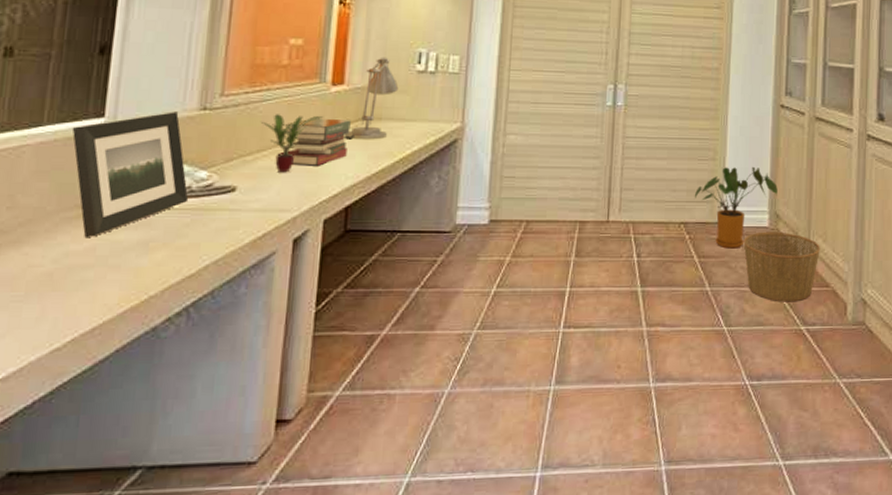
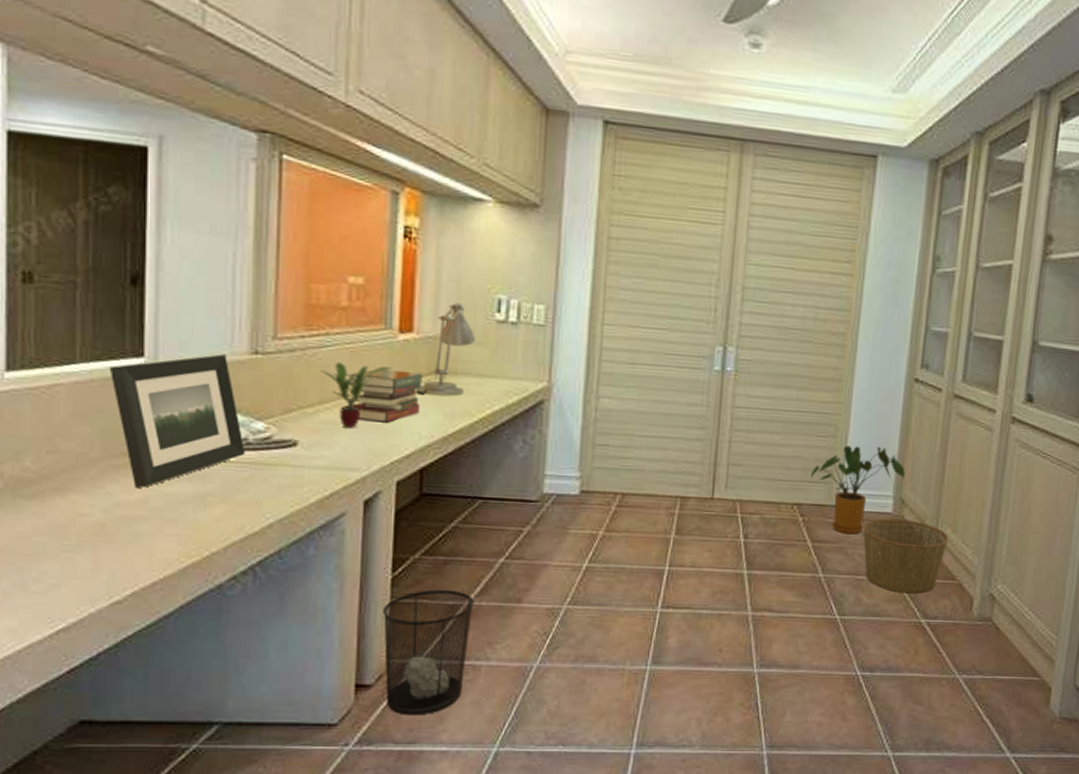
waste bin: none [304,321,391,449] -> present [382,590,474,716]

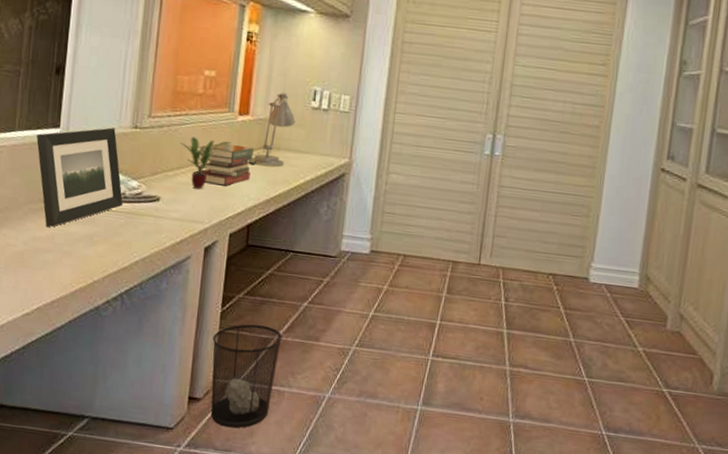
house plant: present [810,445,905,535] -> none [564,225,651,305]
basket: present [863,518,949,594] -> none [610,292,691,365]

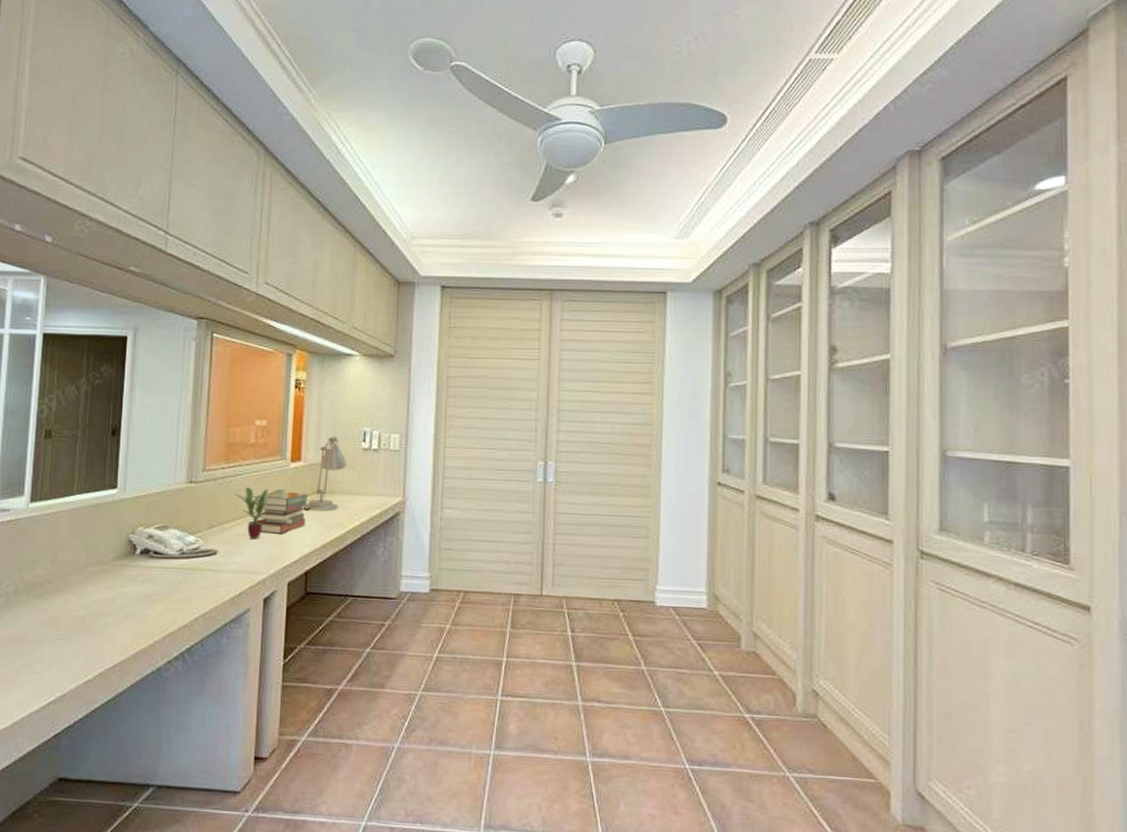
picture frame: present [36,127,123,228] -> none [94,484,181,590]
waste bin: present [210,324,282,428] -> none [276,675,347,788]

